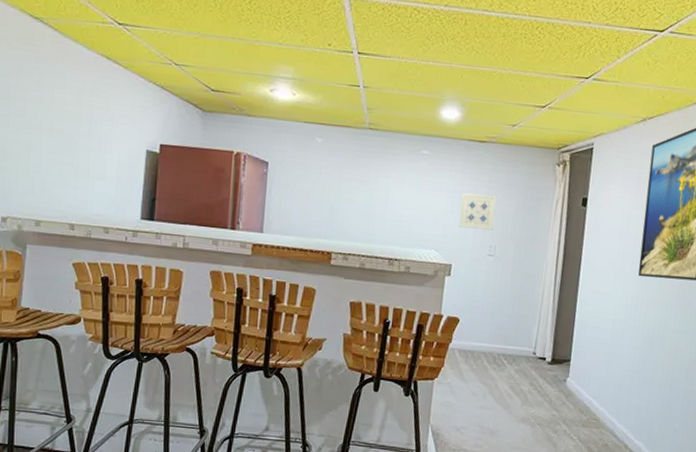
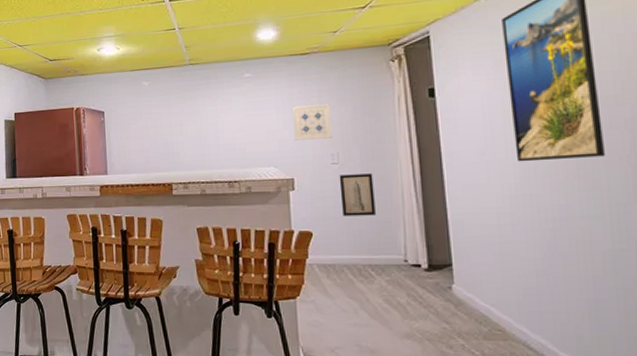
wall art: none [489,267,522,309] -> present [339,173,376,216]

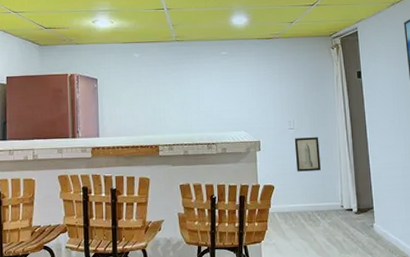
wall art: present [293,104,332,140] -> none [260,80,289,109]

